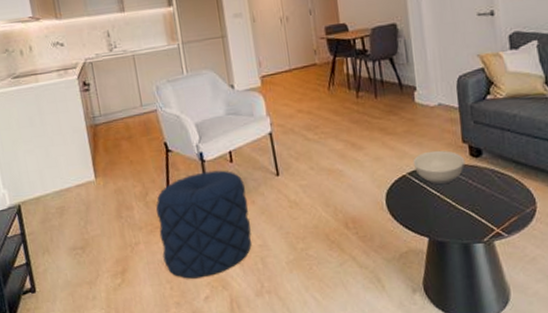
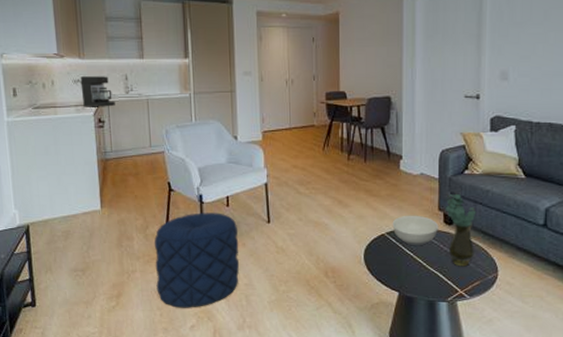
coffee maker: none [59,35,100,71] -> present [80,76,115,107]
vase: none [468,120,508,203] -> present [445,192,477,267]

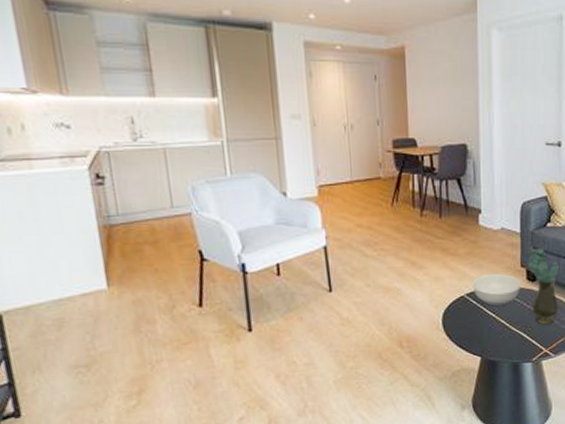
coffee maker: present [80,76,115,107] -> none [64,119,119,159]
pouf: present [154,212,239,308] -> none [184,283,297,399]

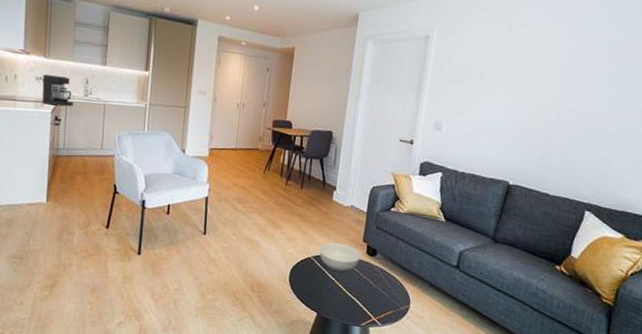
coffee maker: none [64,119,119,159] -> present [42,74,74,107]
vase: present [527,246,560,325] -> none [368,226,397,296]

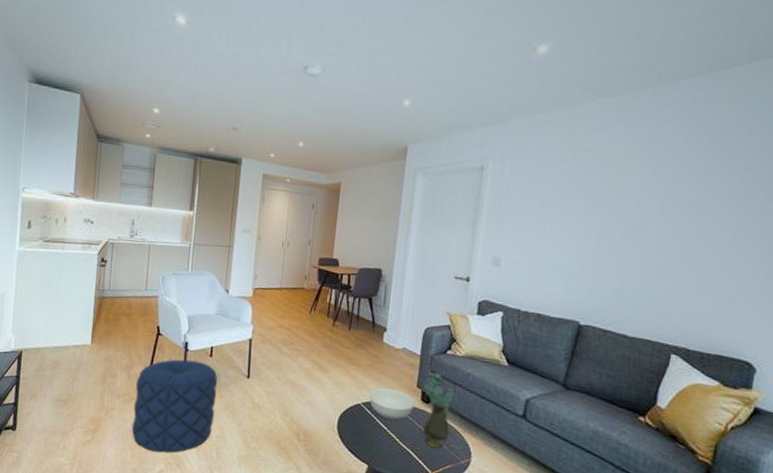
coffee maker: present [42,74,74,107] -> none [90,217,120,248]
pouf: none [90,216,175,306] -> present [131,359,218,453]
vase: none [368,226,397,296] -> present [423,371,455,448]

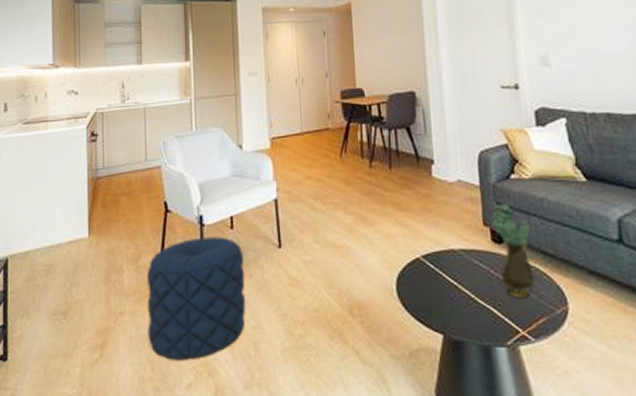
bowl: present [369,387,416,421] -> none [428,232,487,273]

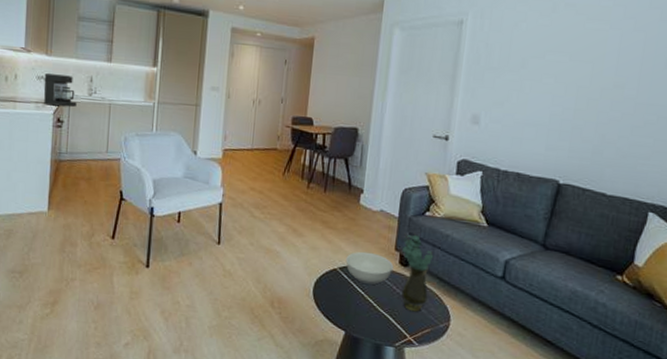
coffee maker: none [74,85,110,120] -> present [43,73,77,108]
pouf: present [146,236,245,360] -> none [94,225,187,324]
bowl: none [428,232,487,273] -> present [345,251,394,285]

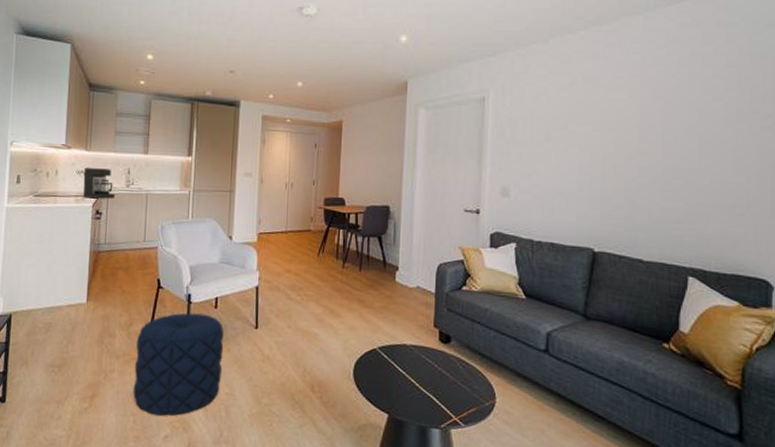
pouf: none [94,225,187,324] -> present [133,313,225,416]
bowl: present [345,251,394,285] -> none [384,329,434,365]
vase: present [401,233,434,312] -> none [441,308,474,391]

